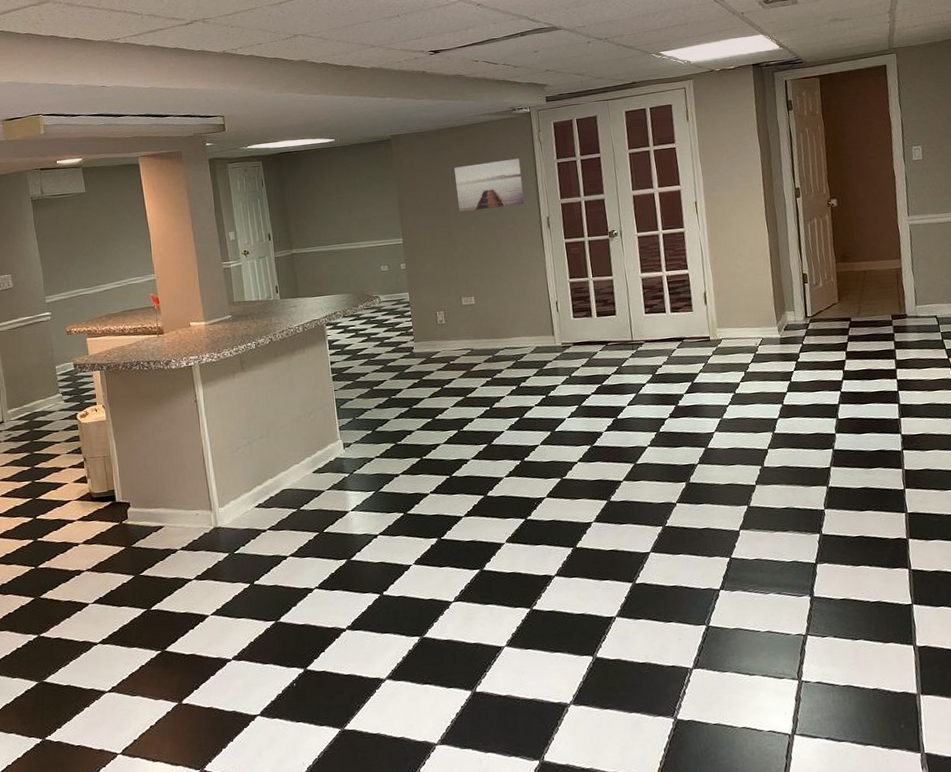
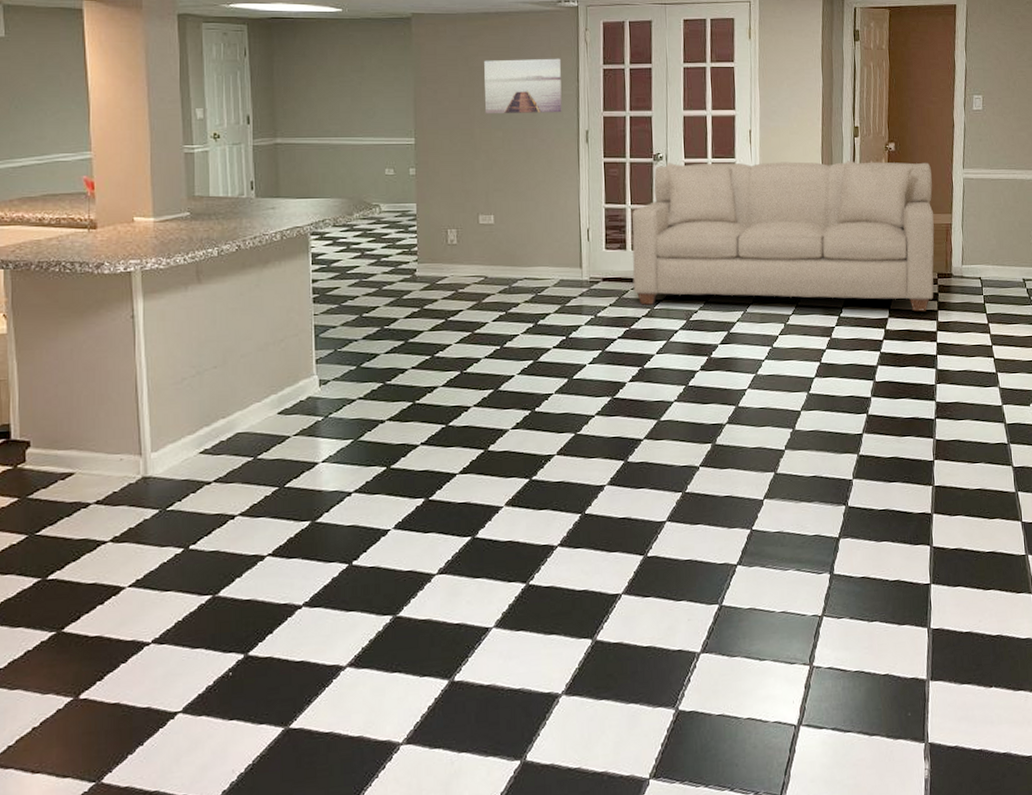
sofa: none [594,213,890,364] -> present [632,161,935,312]

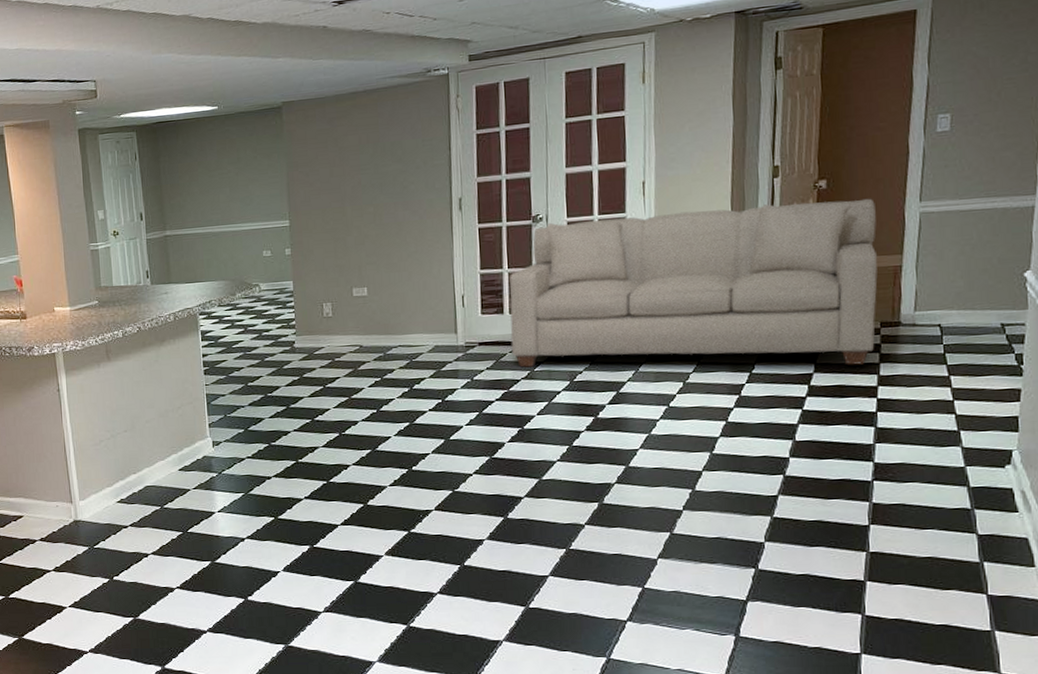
wall art: present [484,58,562,114] -> none [353,128,434,192]

